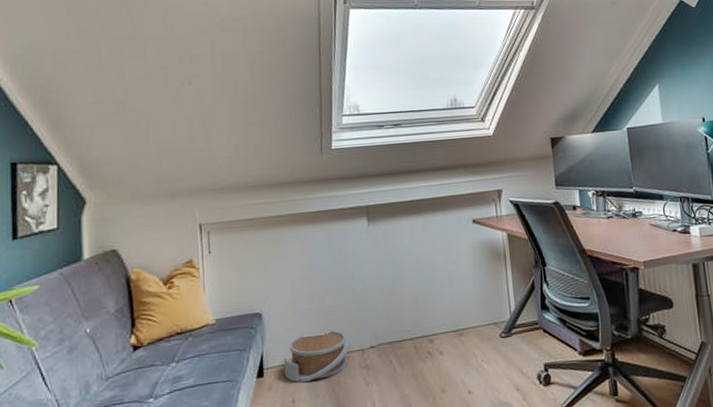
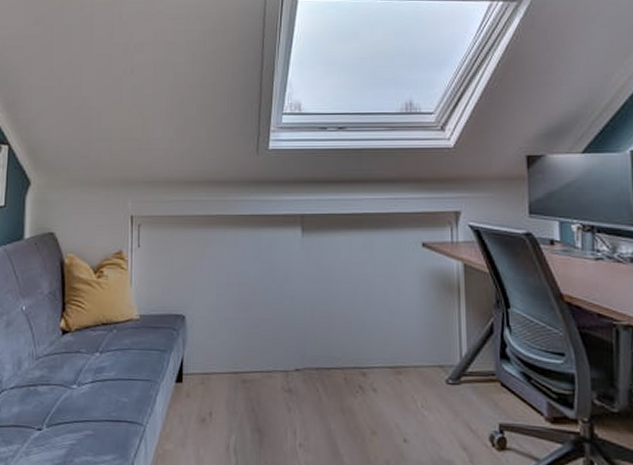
basket: present [283,330,350,383] -> none [203,344,274,396]

